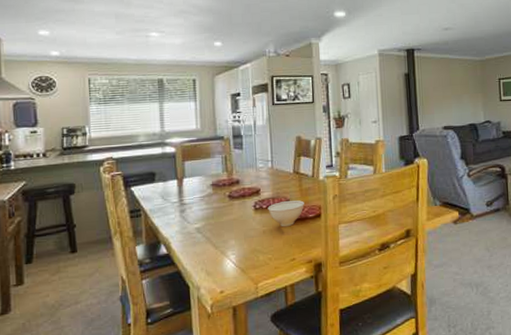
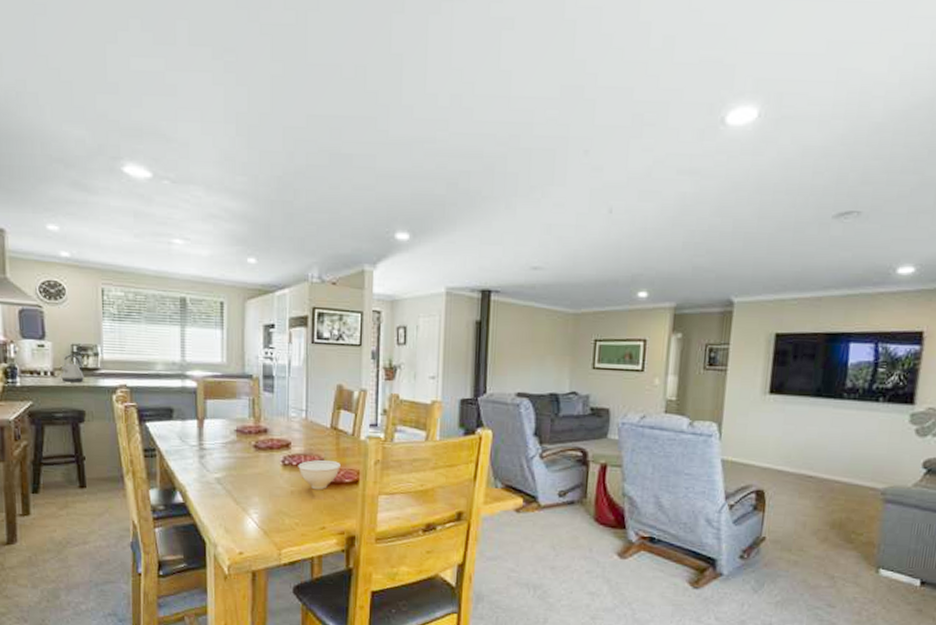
kettle: none [52,136,74,161] -> present [61,354,84,383]

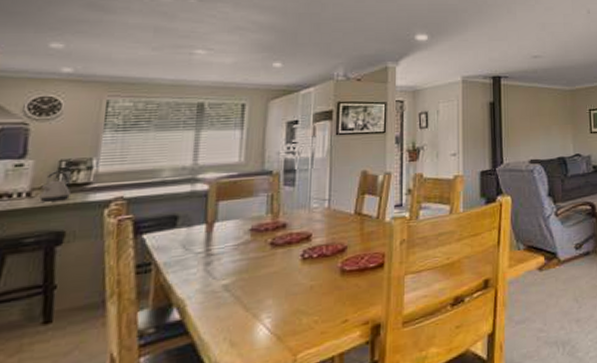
bowl: present [298,460,341,490] -> none [319,247,365,281]

